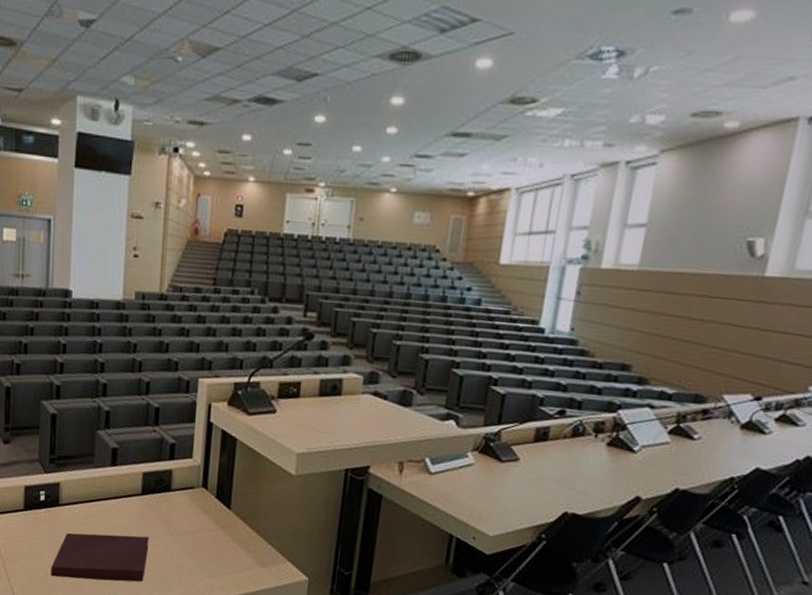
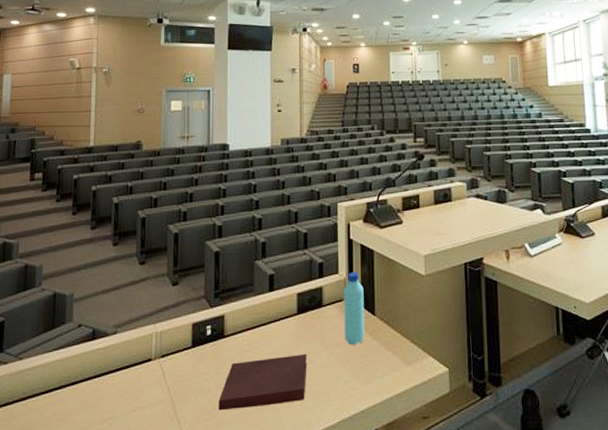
water bottle: none [193,459,220,536] -> present [344,271,365,345]

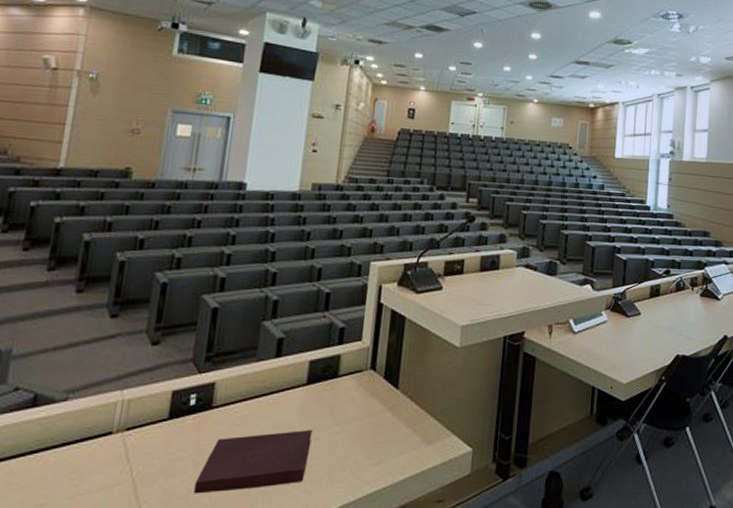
water bottle: present [344,271,365,345] -> none [360,339,389,421]

